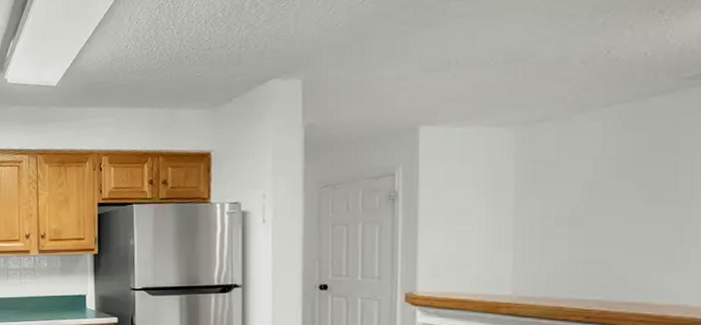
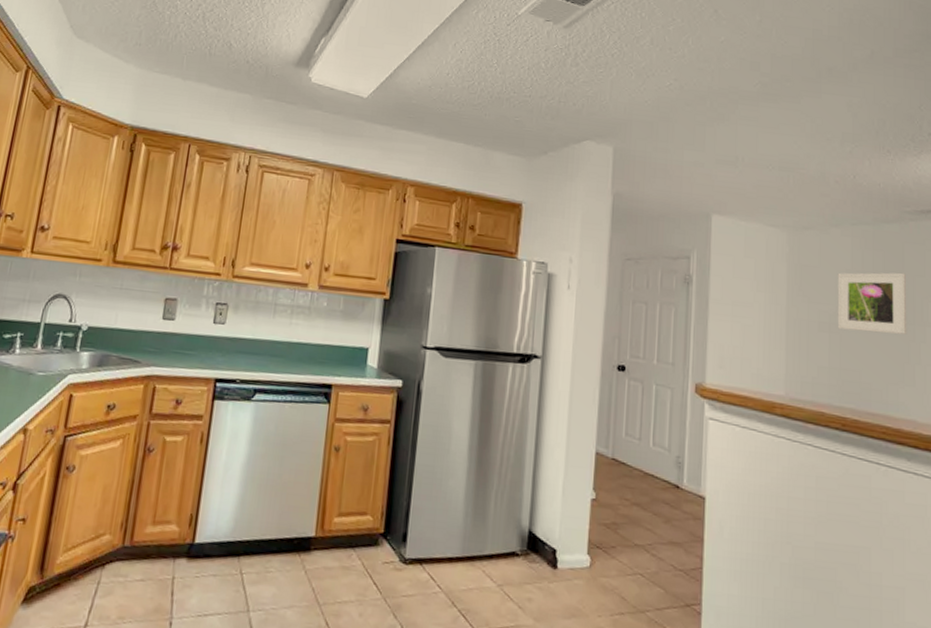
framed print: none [581,148,682,221] -> present [837,272,907,335]

